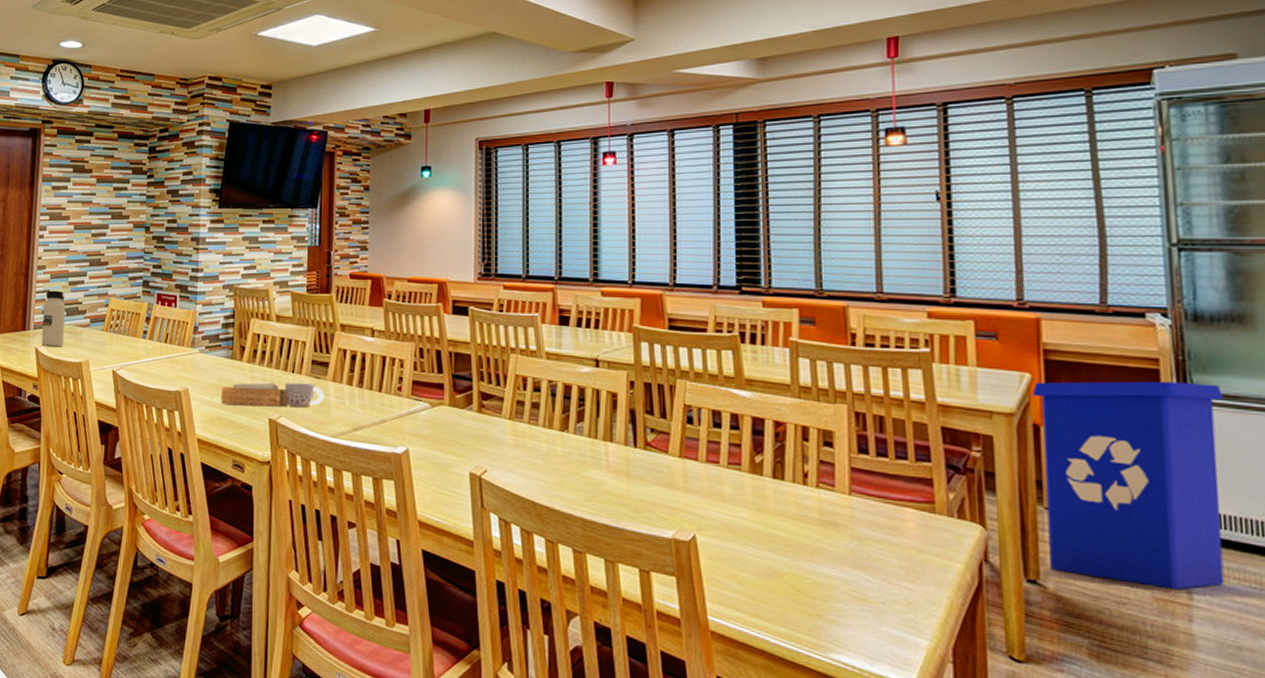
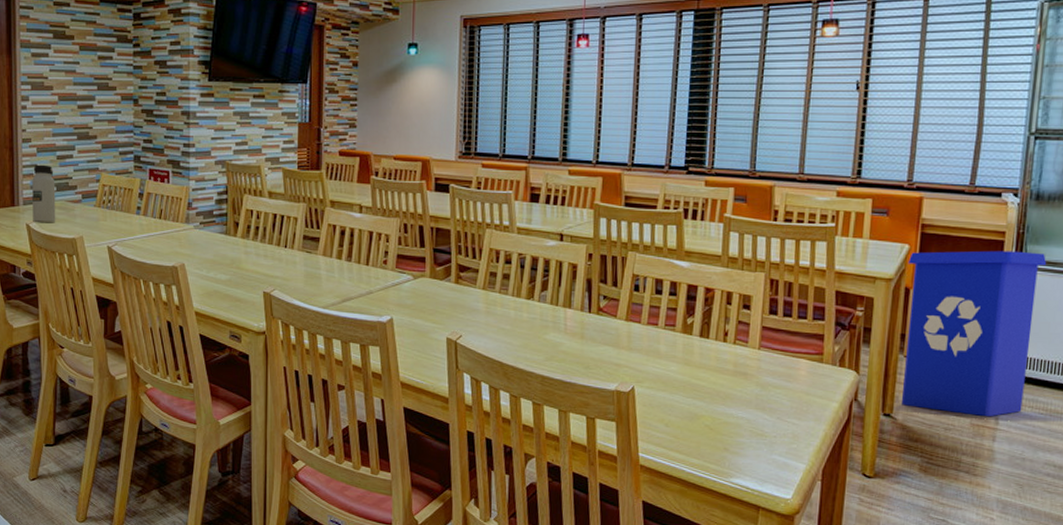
napkin holder: present [220,382,289,408] -> none [216,257,282,282]
cup: present [284,383,324,409] -> none [277,257,315,282]

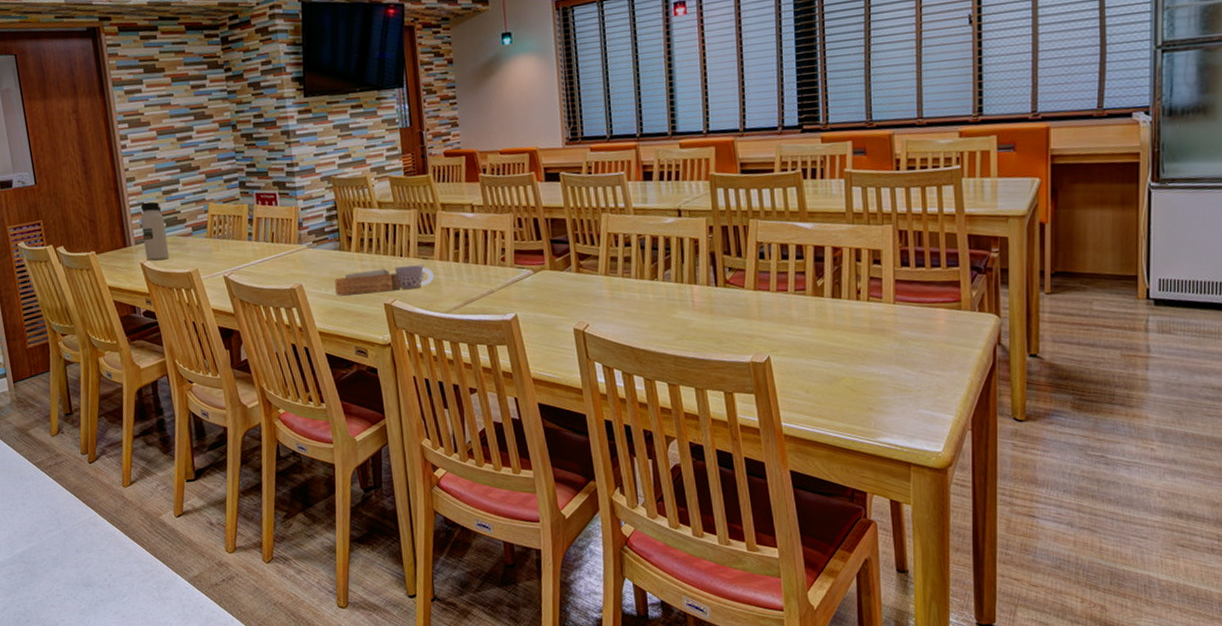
napkin holder: none [216,257,282,282] -> present [334,268,402,296]
cup: none [277,257,315,282] -> present [394,264,434,291]
recycling bin: present [900,250,1047,417] -> none [1040,170,1187,346]

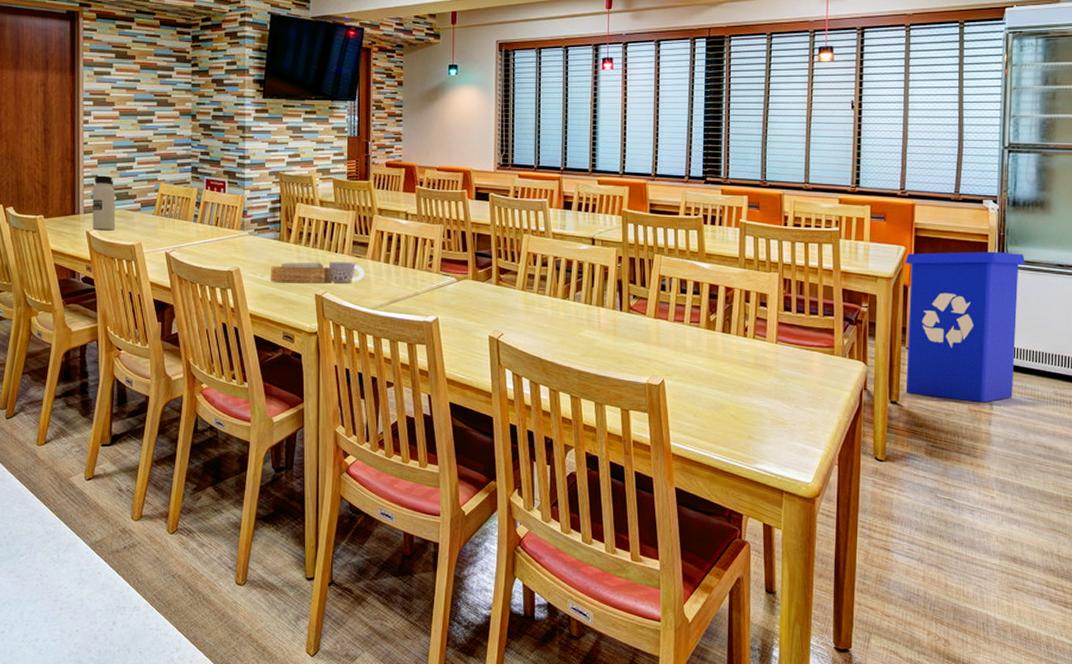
recycling bin: none [1040,170,1187,346] -> present [904,251,1026,403]

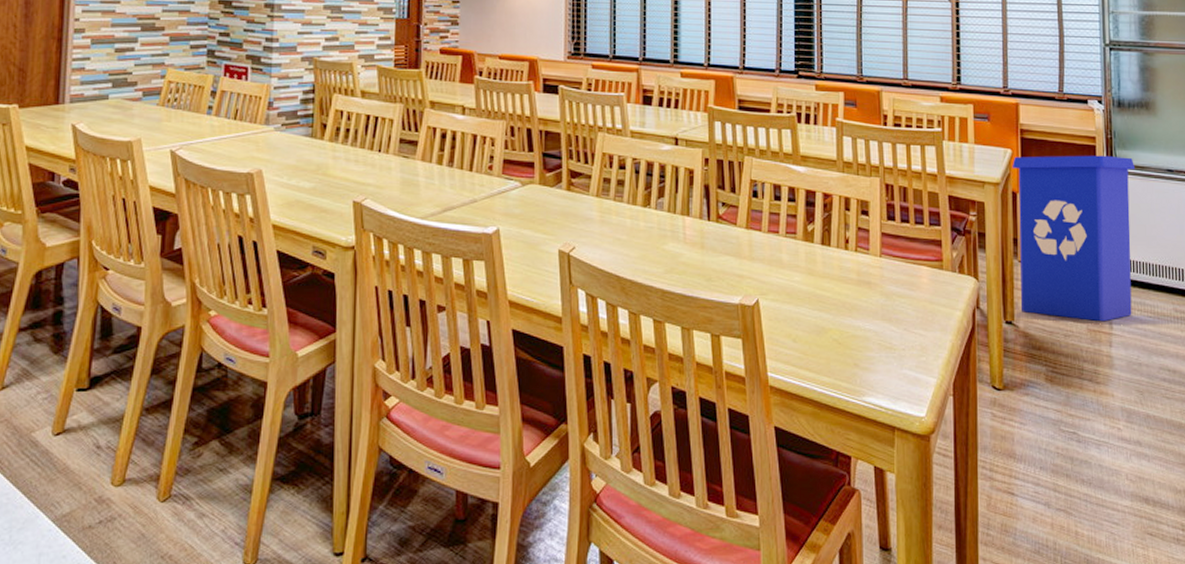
water bottle: present [93,175,115,231] -> none [80,57,111,124]
napkin holder: present [270,262,333,285] -> none [298,162,375,190]
cup: present [328,262,364,285] -> none [370,163,413,190]

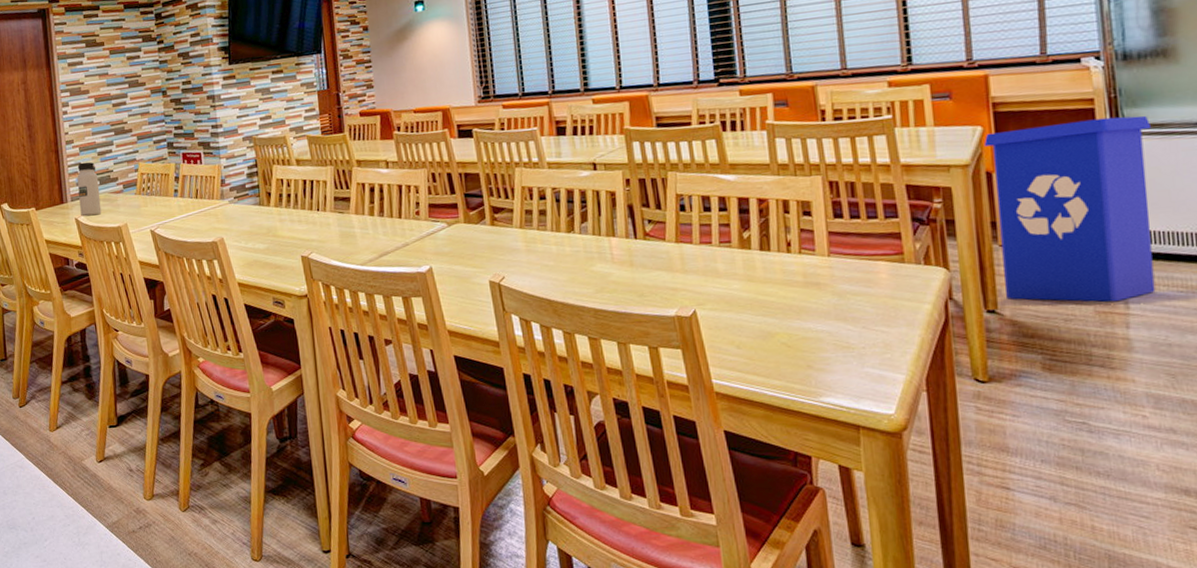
water bottle: none [80,57,111,124] -> present [77,162,102,217]

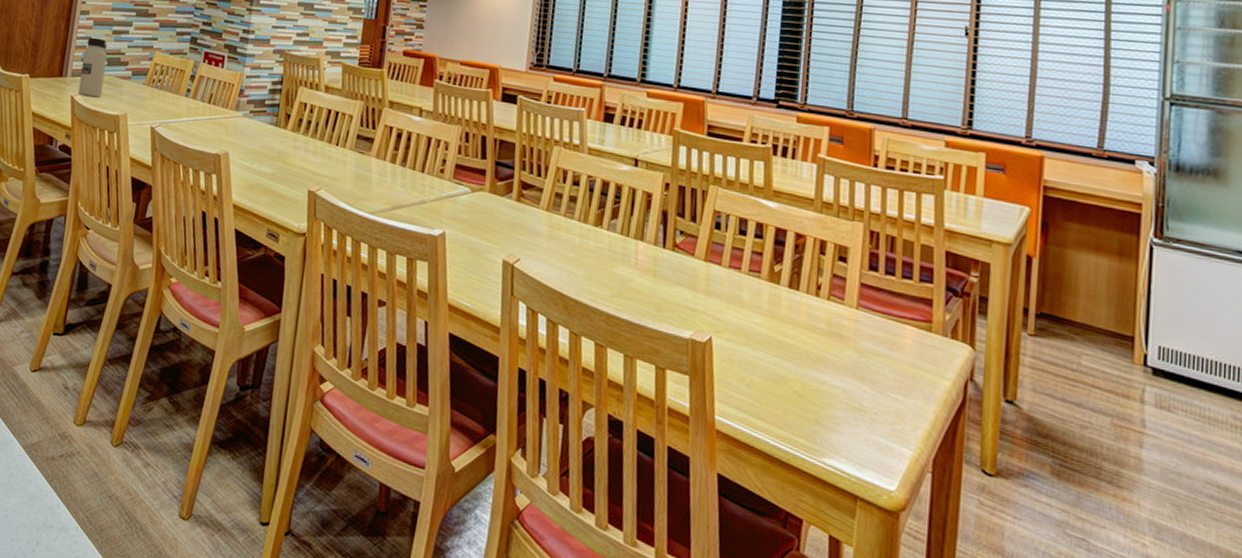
recycling bin: present [983,115,1156,302] -> none [1025,216,1193,418]

